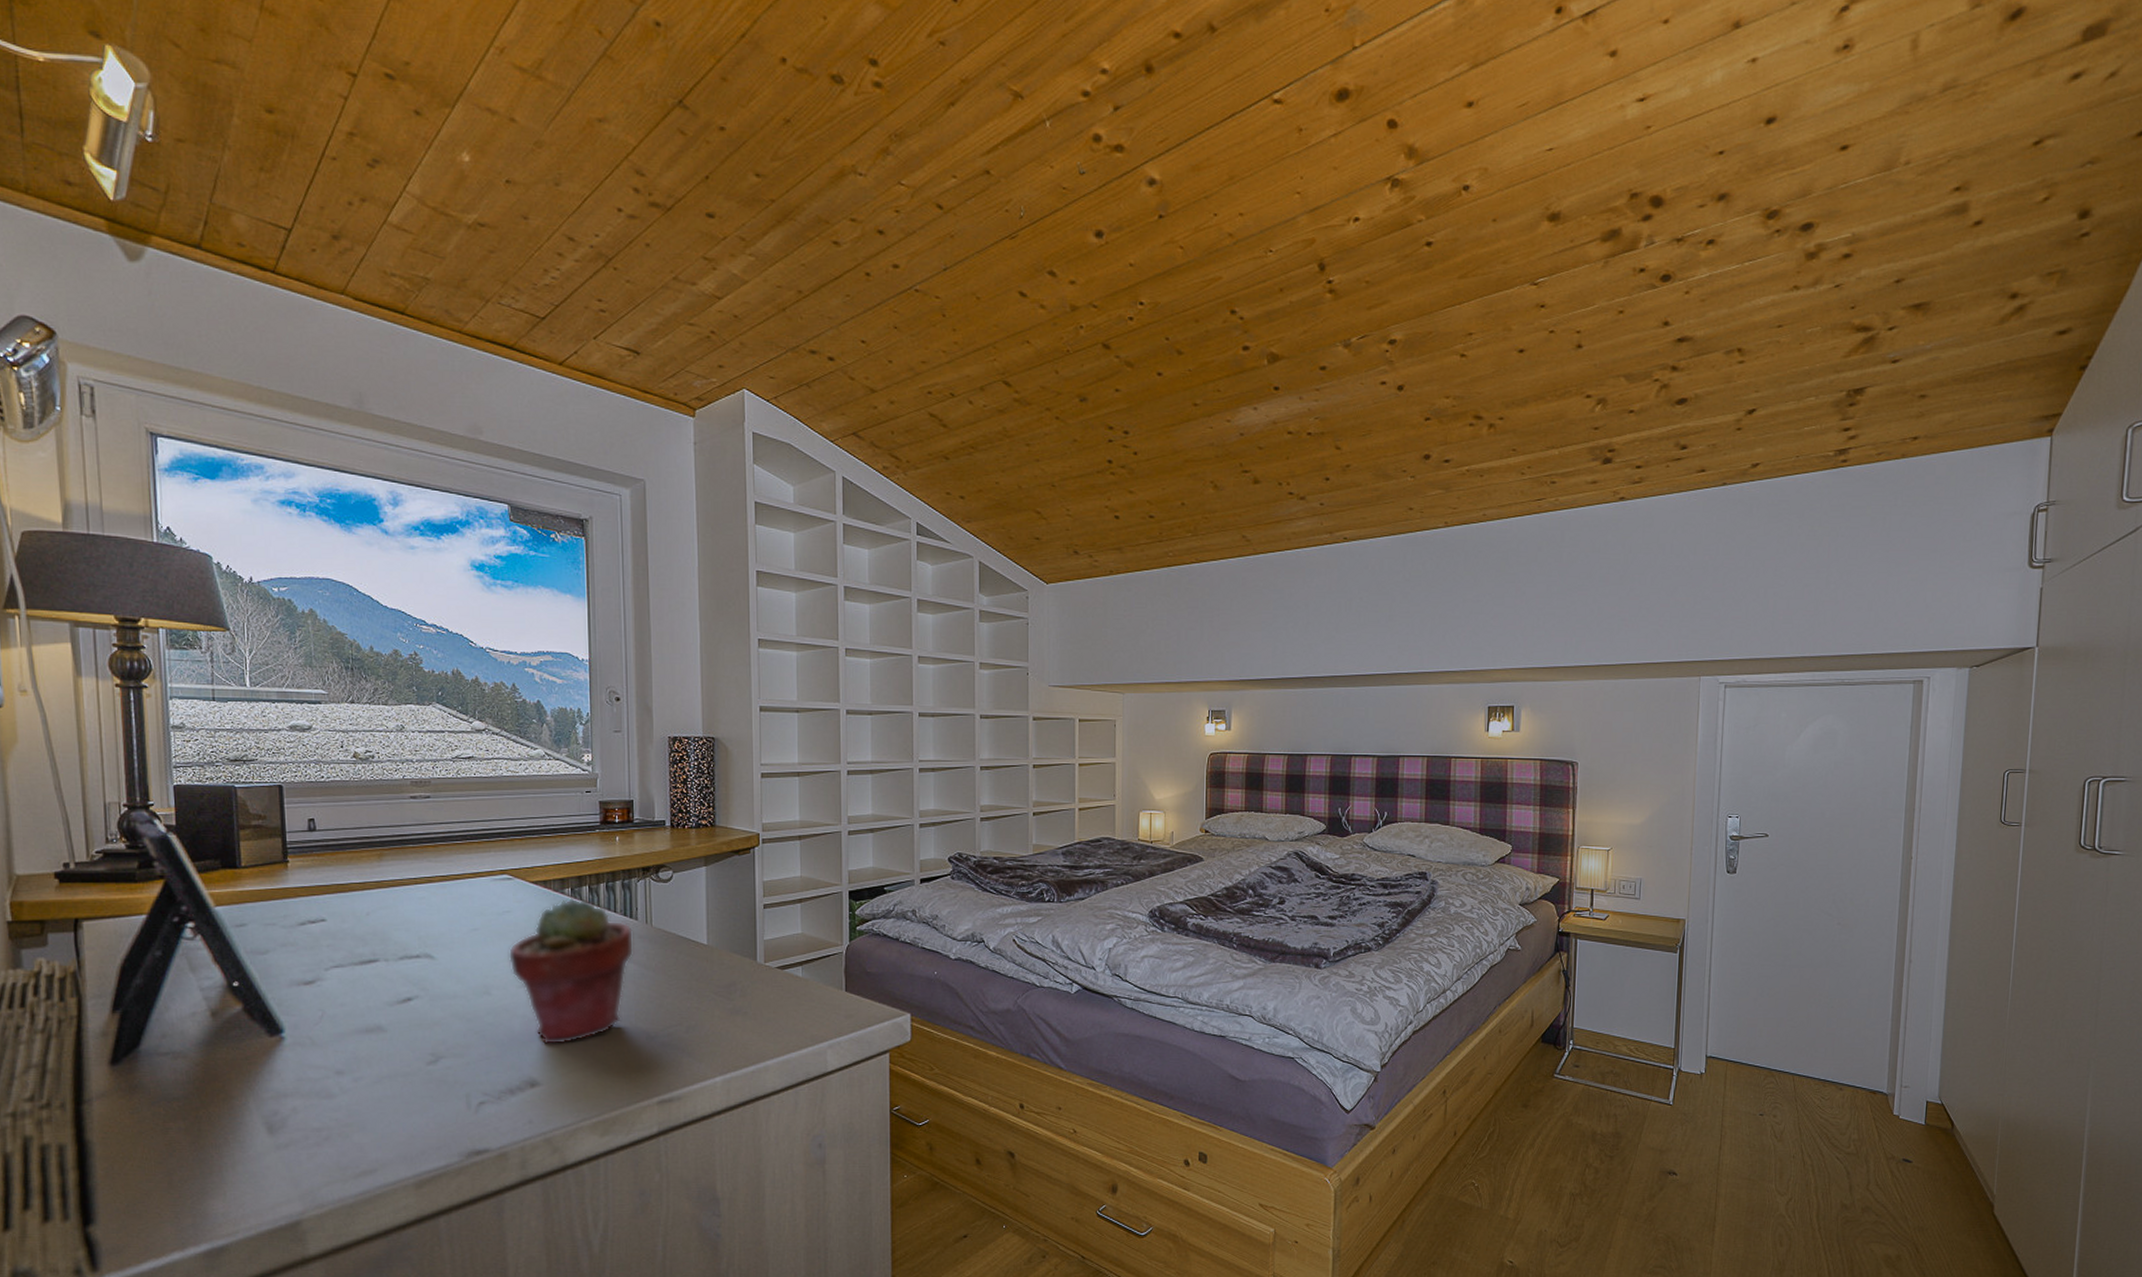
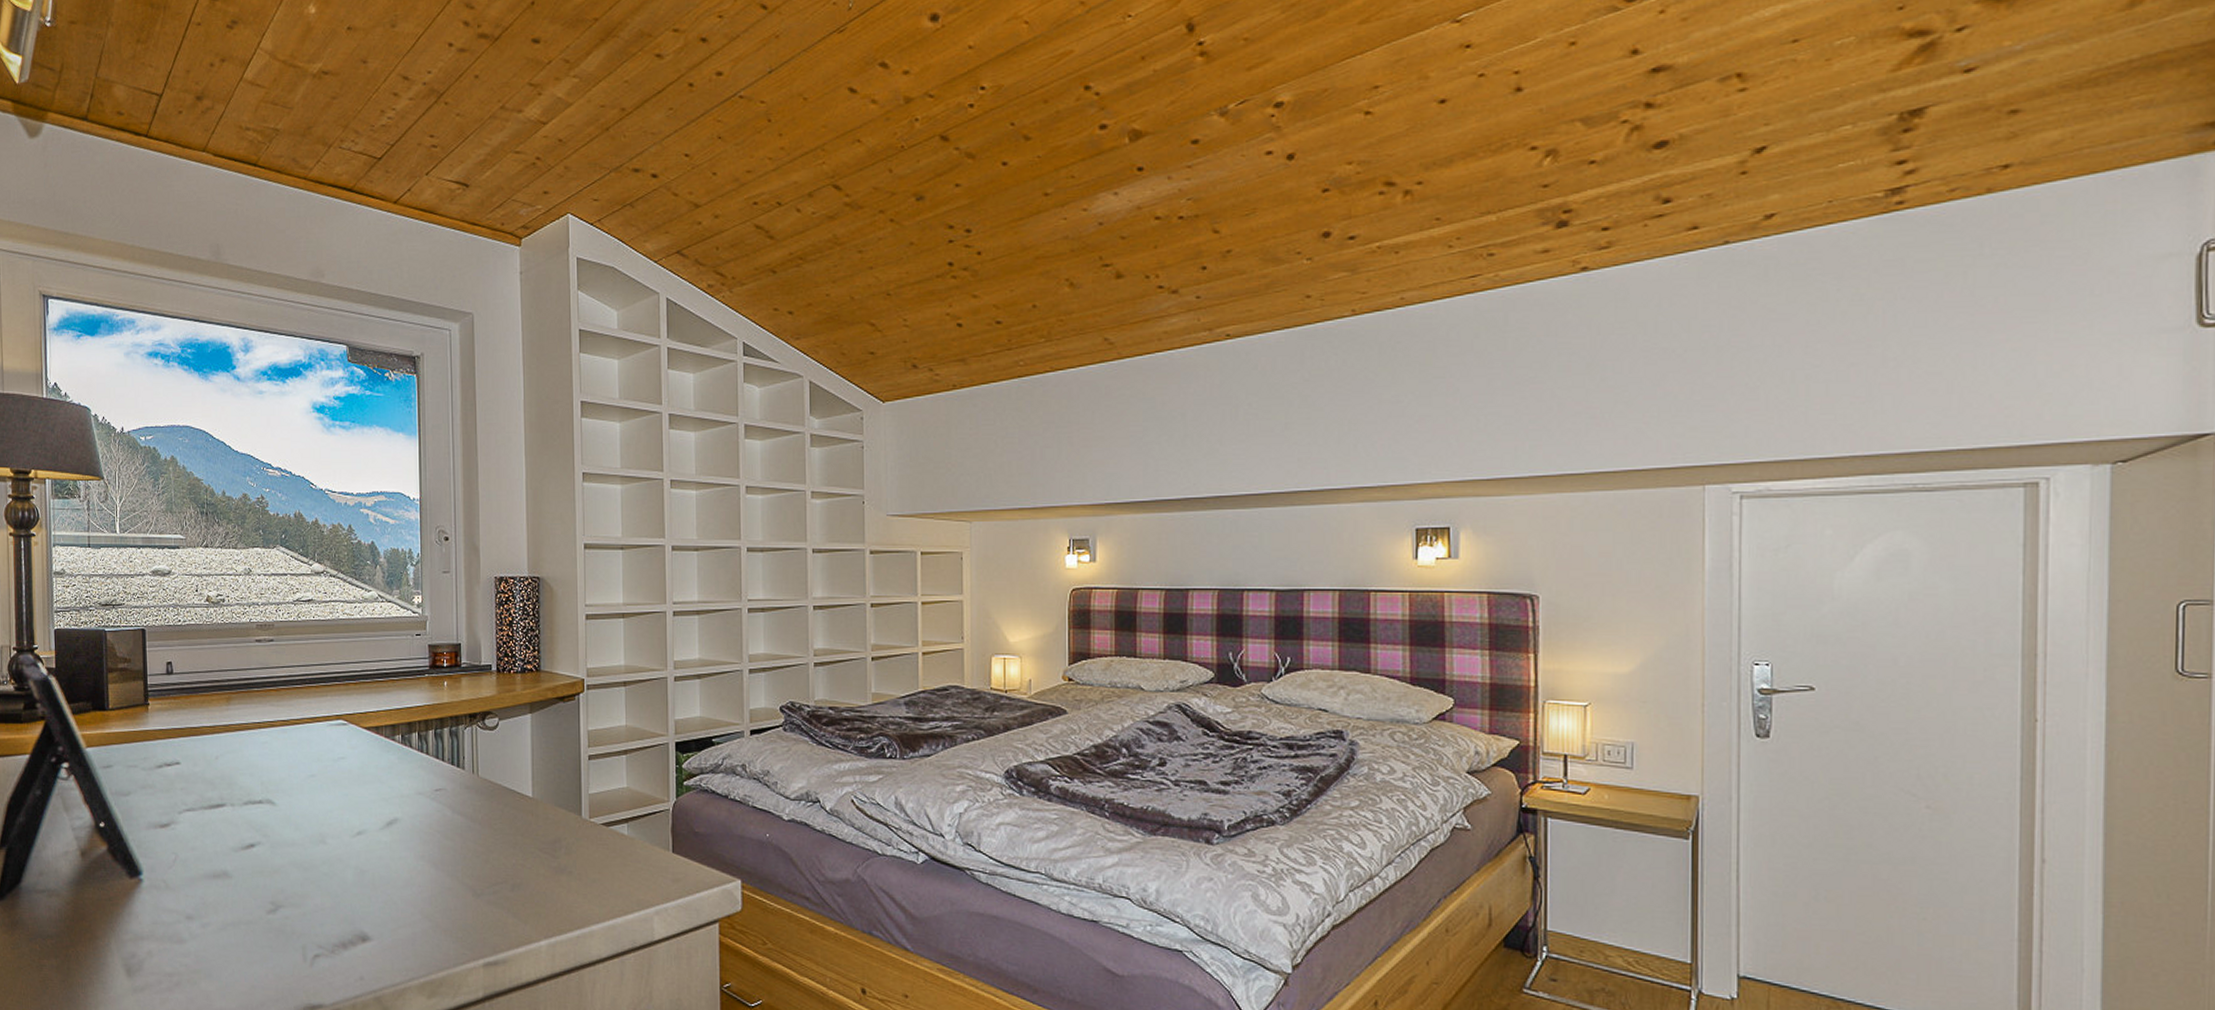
potted succulent: present [508,898,634,1045] -> none [342,745,461,899]

